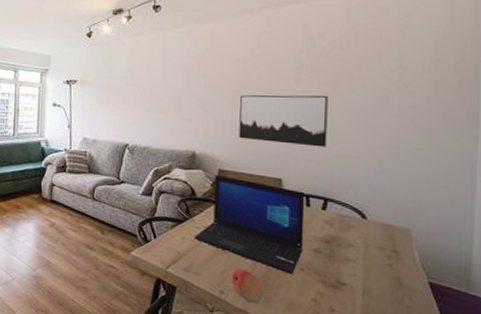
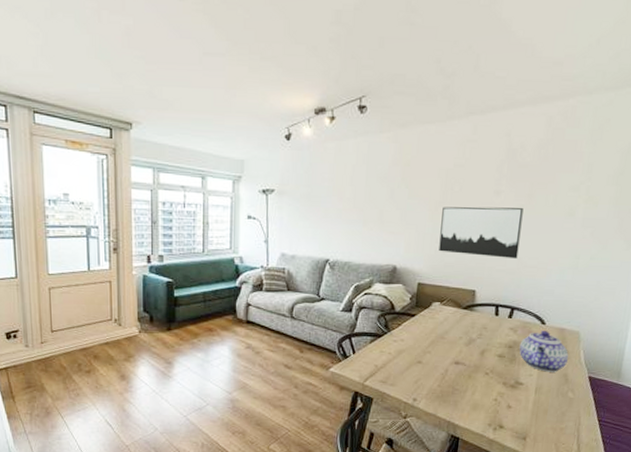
laptop: present [194,175,305,274] -> none [391,289,495,378]
fruit: present [230,269,265,304] -> none [423,377,454,407]
teapot: none [338,225,401,274] -> present [519,331,569,372]

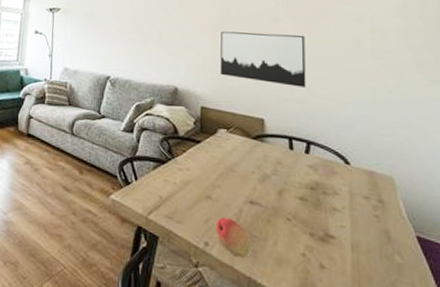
fruit: none [423,377,454,407] -> present [215,217,252,258]
teapot: present [519,331,569,372] -> none [323,172,387,227]

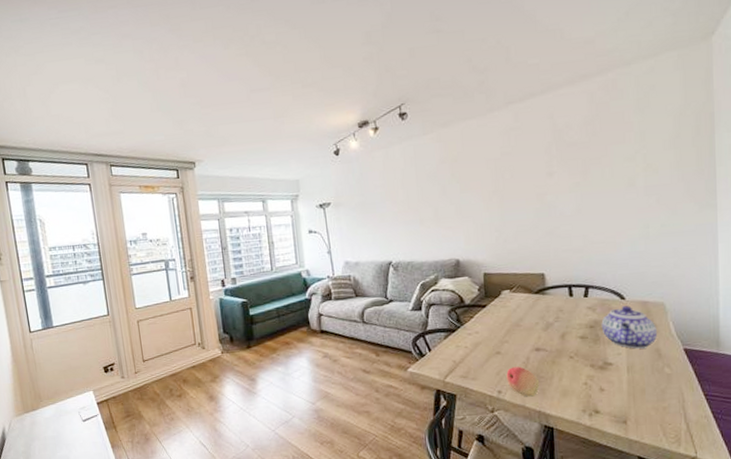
wall art: present [220,31,306,88] -> none [496,186,583,240]
teapot: none [323,172,387,227] -> present [601,306,658,349]

